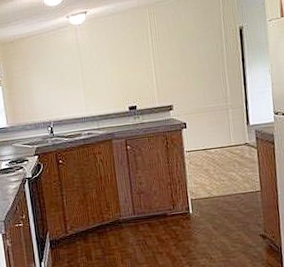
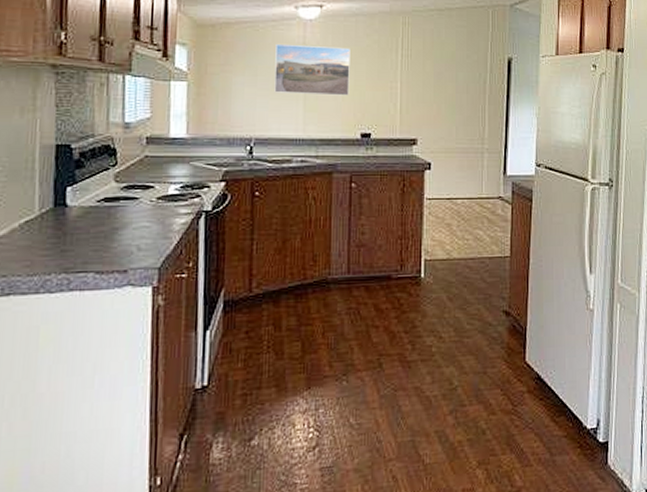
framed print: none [57,41,116,85] -> present [274,45,350,96]

